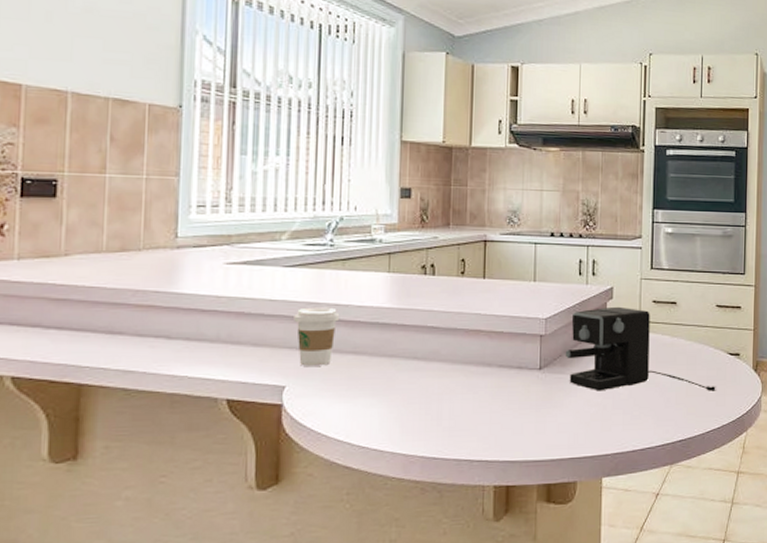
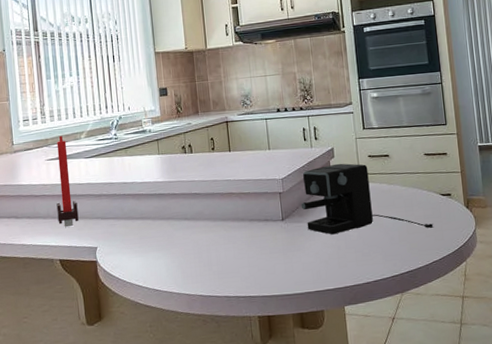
candle: none [231,232,264,357] -> present [56,135,79,228]
coffee cup: present [294,307,340,366] -> none [96,185,129,231]

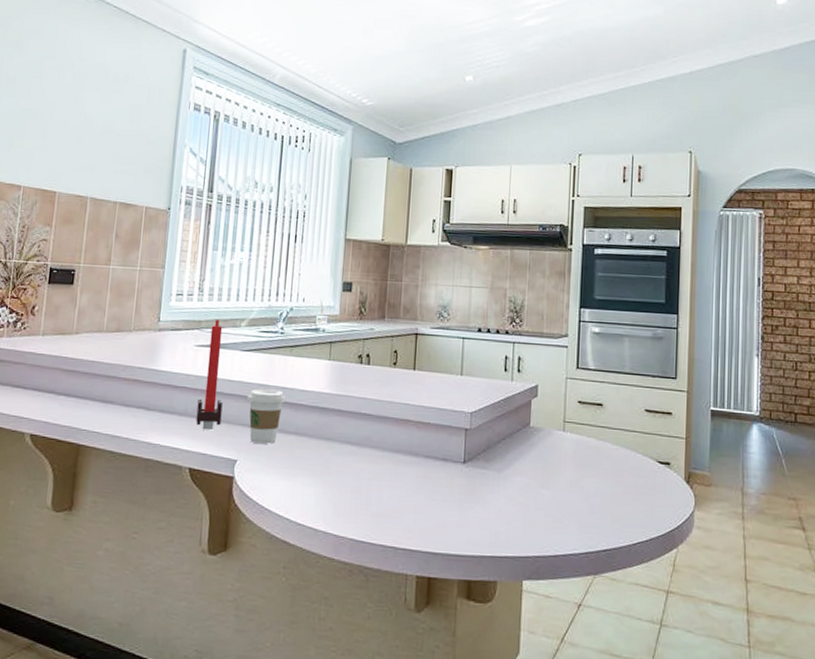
coffee cup: none [96,185,129,231] -> present [247,389,286,444]
coffee maker: present [300,163,435,235] -> none [488,404,645,502]

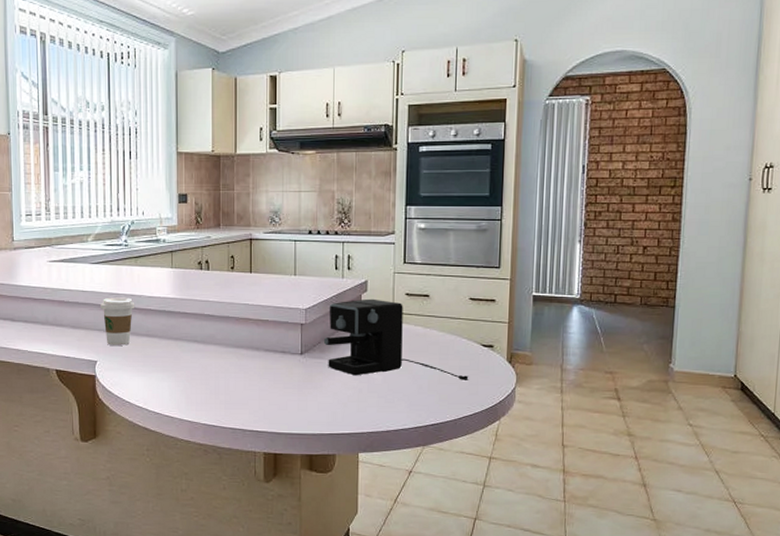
candle: present [196,319,223,431] -> none [56,236,79,336]
coffee maker: none [488,404,645,502] -> present [323,298,470,382]

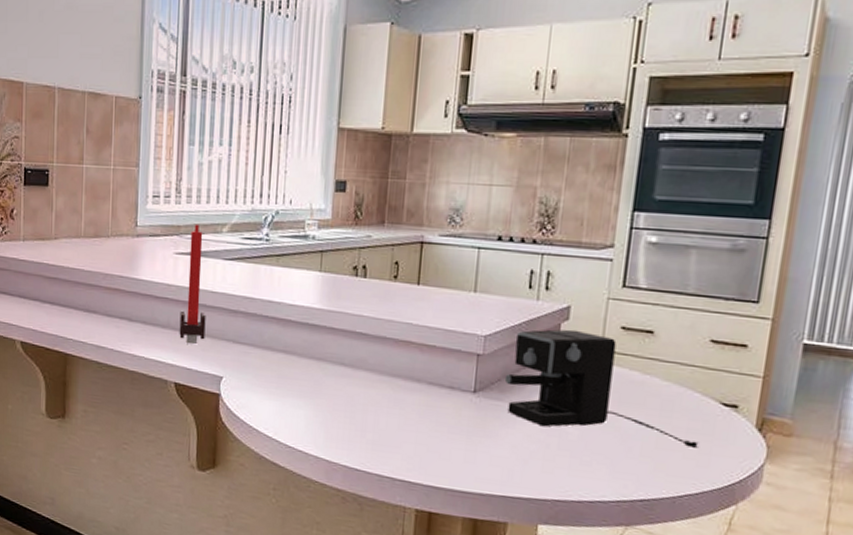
candle: none [56,236,79,336] -> present [179,223,206,345]
coffee cup: present [100,297,135,346] -> none [231,301,273,362]

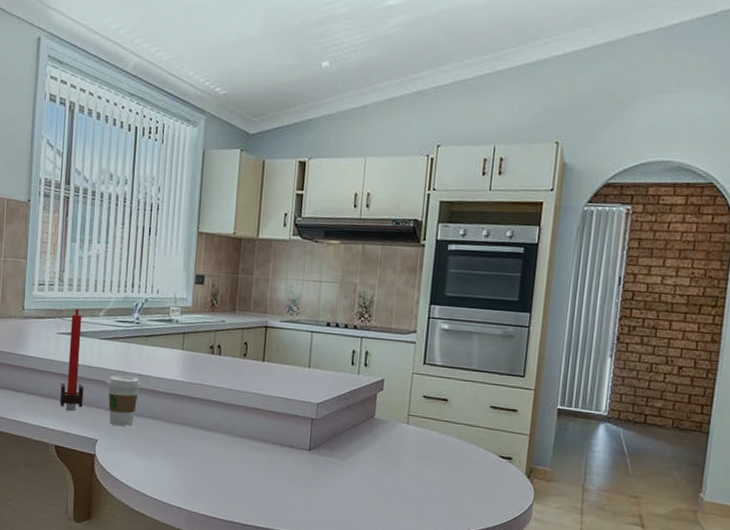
coffee cup: none [231,301,273,362] -> present [106,375,142,426]
coffee maker: present [504,329,700,449] -> none [333,398,485,493]

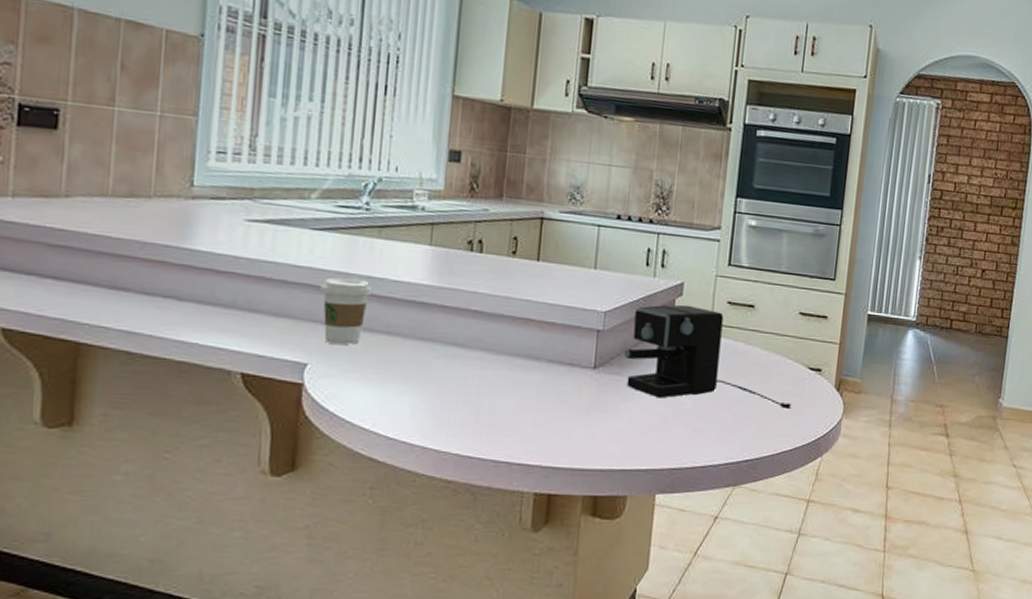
candle: present [60,308,84,412] -> none [249,187,287,328]
coffee maker: none [333,398,485,493] -> present [623,304,793,410]

